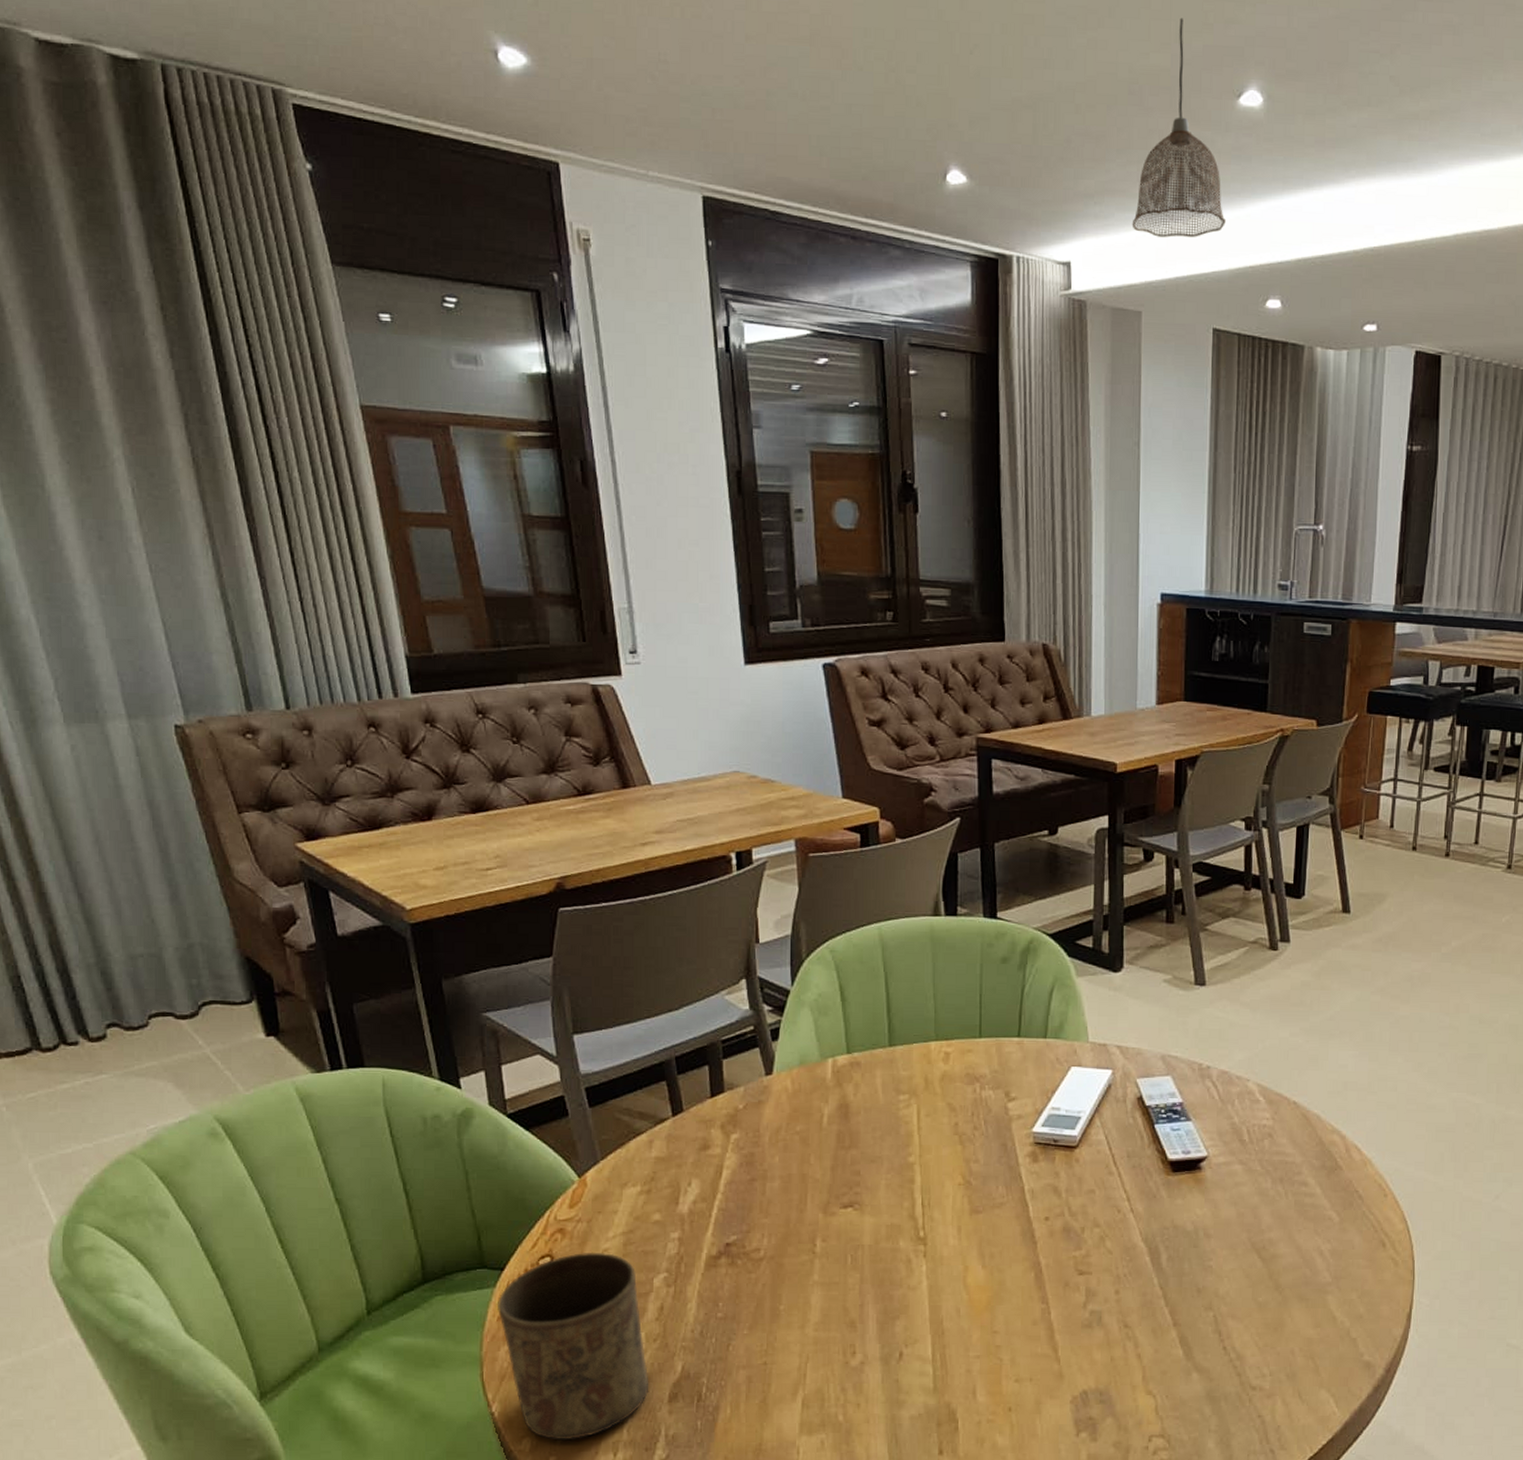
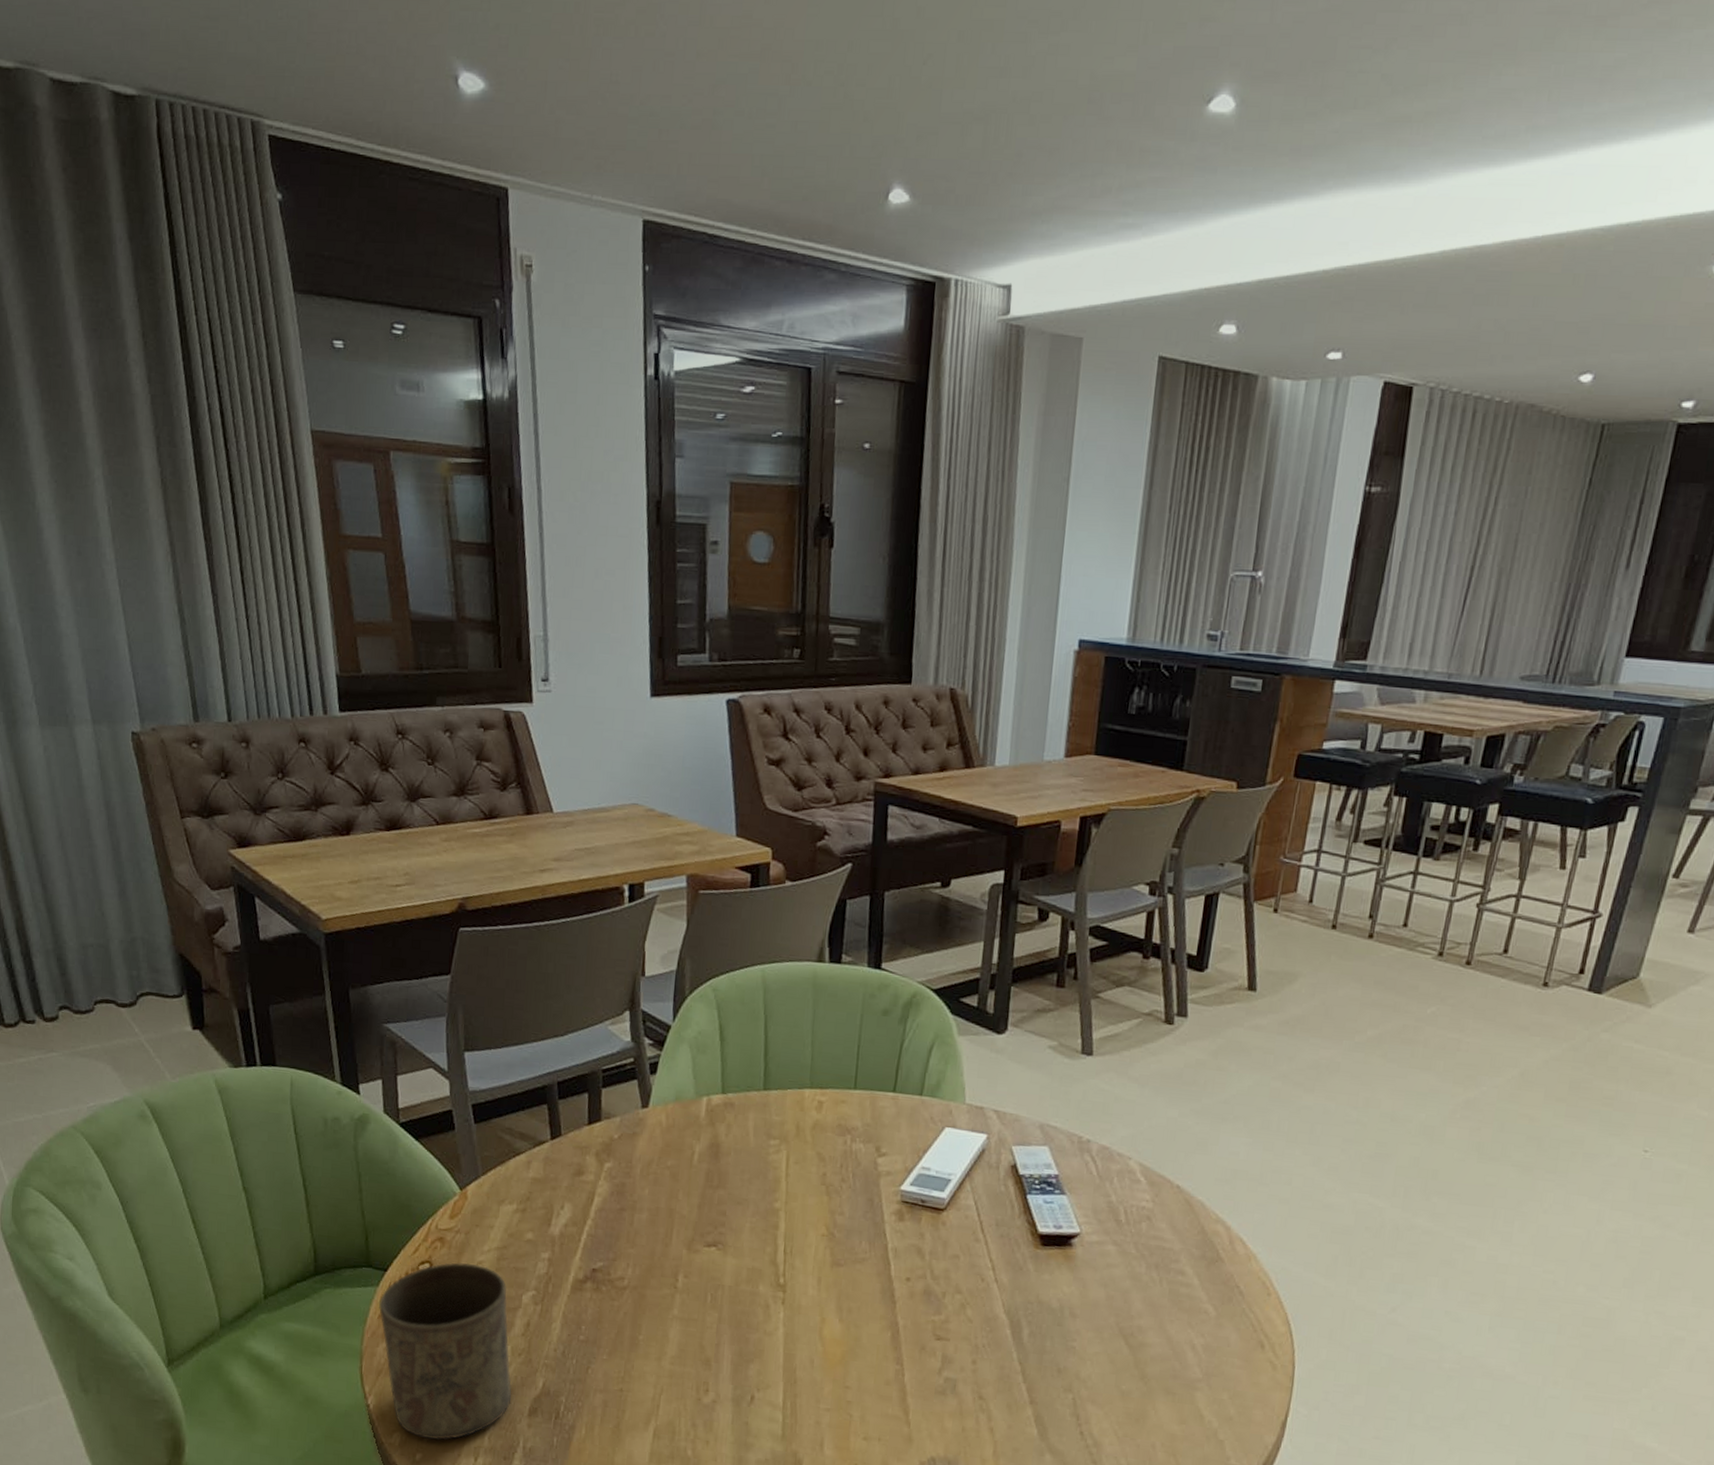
pendant lamp: present [1132,17,1226,237] -> none [1080,17,1183,258]

